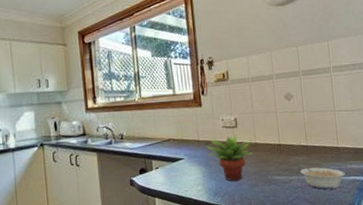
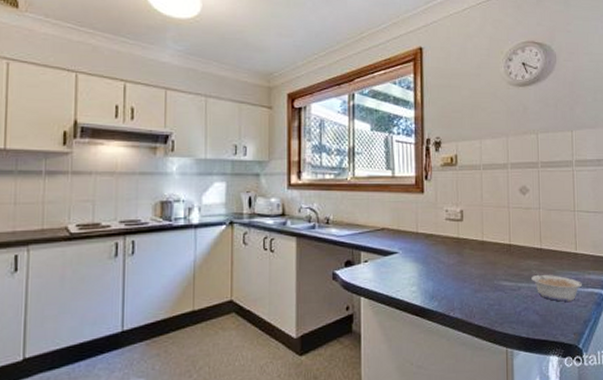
succulent plant: present [206,134,253,181] -> none [425,229,480,284]

